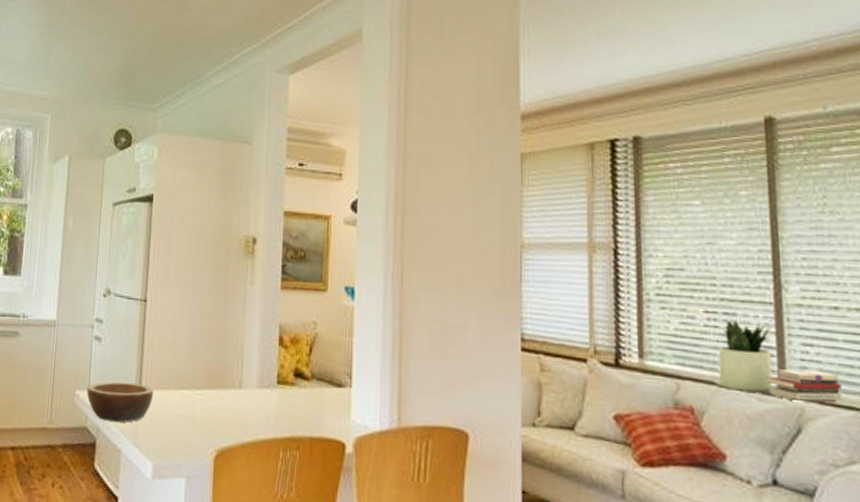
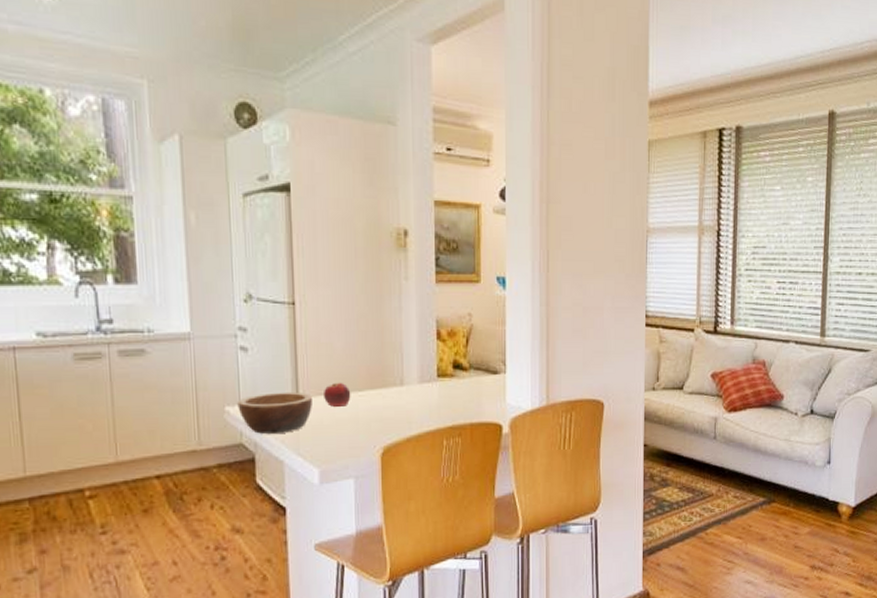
fruit: none [163,378,190,403] -> present [322,382,351,407]
planter: present [714,319,776,393] -> none [780,287,819,344]
books: present [766,369,843,403] -> none [813,323,858,349]

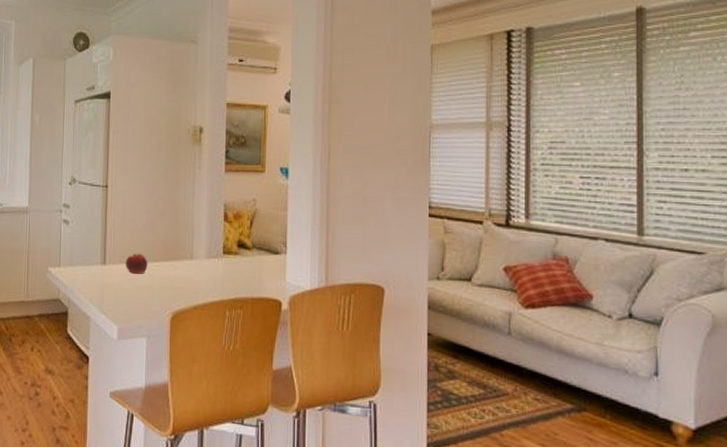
bowl: present [237,391,312,434] -> none [58,258,116,293]

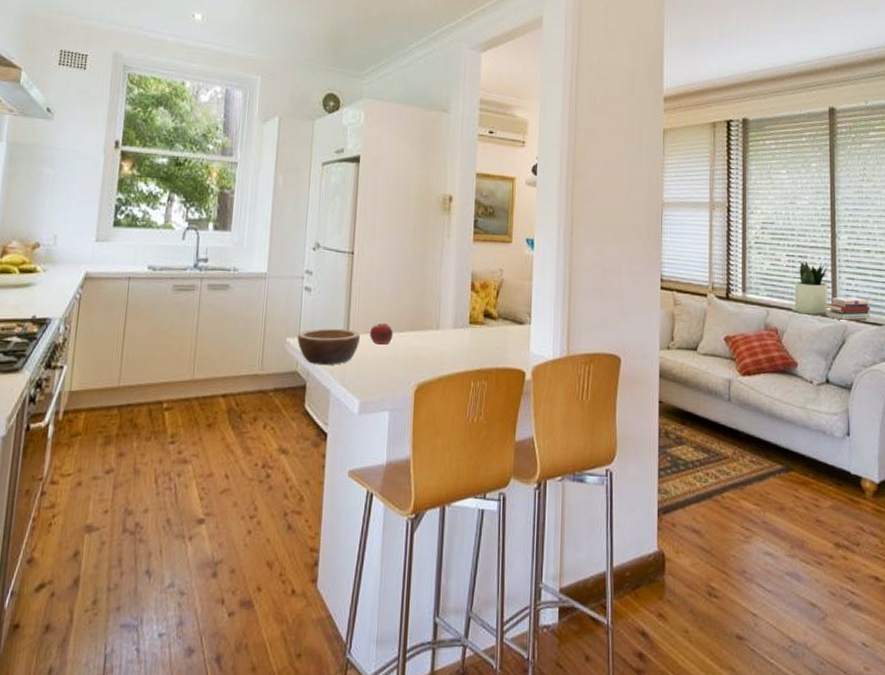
bowl: none [58,258,116,293] -> present [297,328,360,365]
planter: none [586,183,635,243] -> present [792,261,830,315]
books: none [628,222,687,249] -> present [824,297,870,321]

